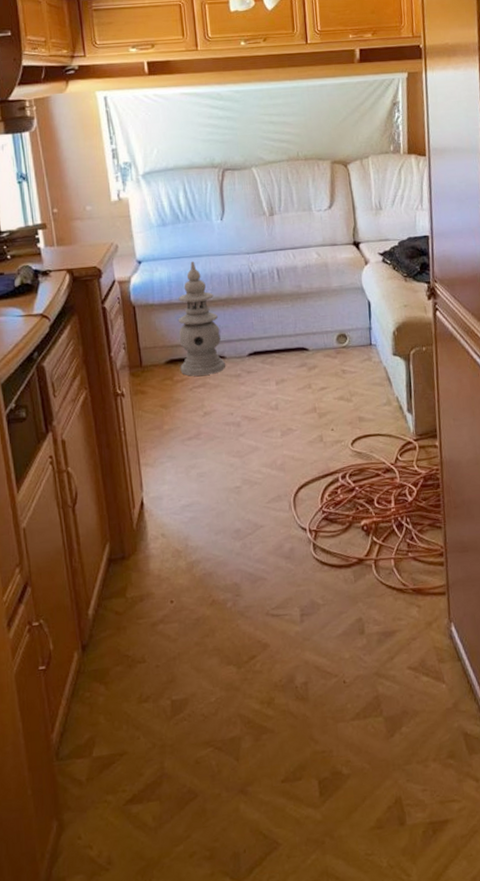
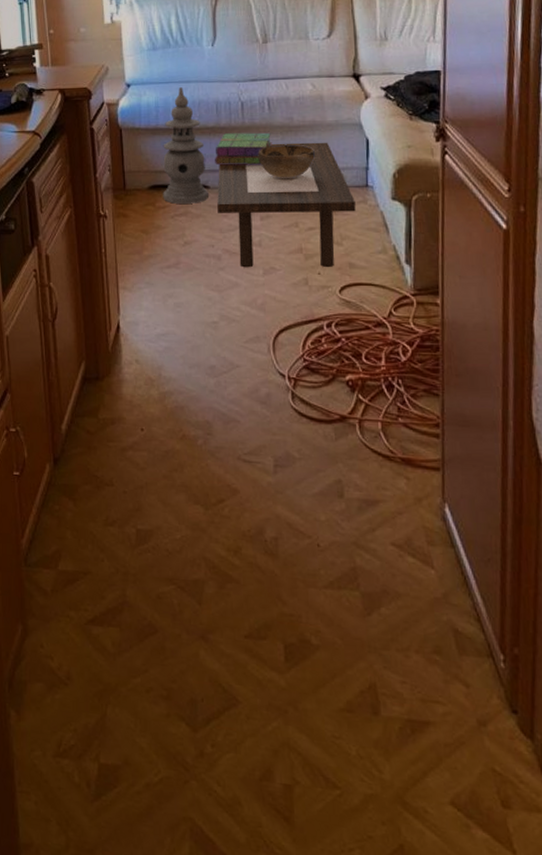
stack of books: none [229,301,284,336] -> present [215,132,273,166]
coffee table: none [233,306,362,432] -> present [217,142,356,268]
decorative bowl: none [270,310,324,344] -> present [258,144,316,180]

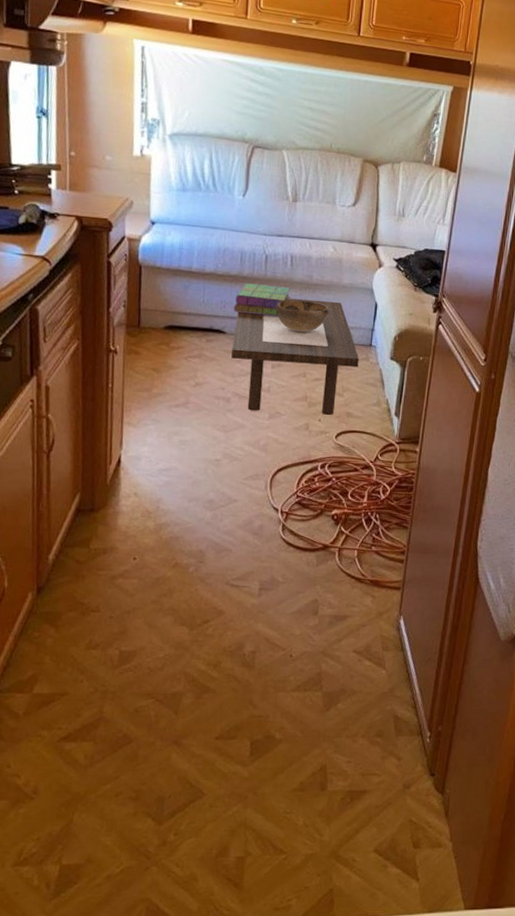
lantern: present [163,87,208,204] -> none [178,232,225,347]

